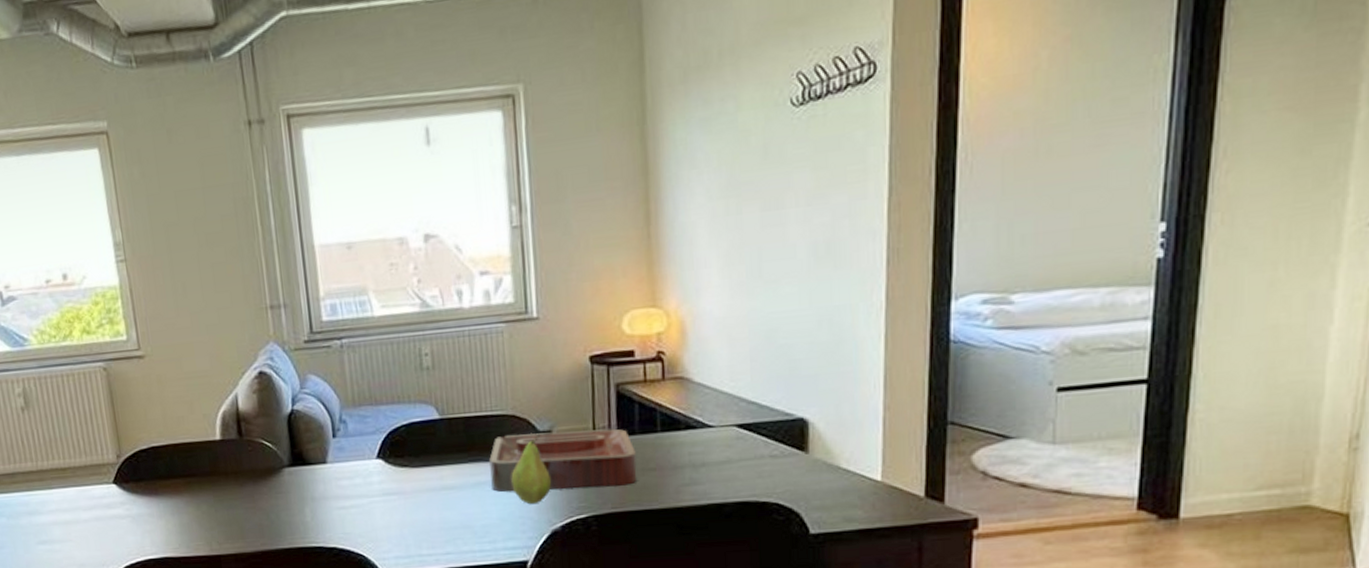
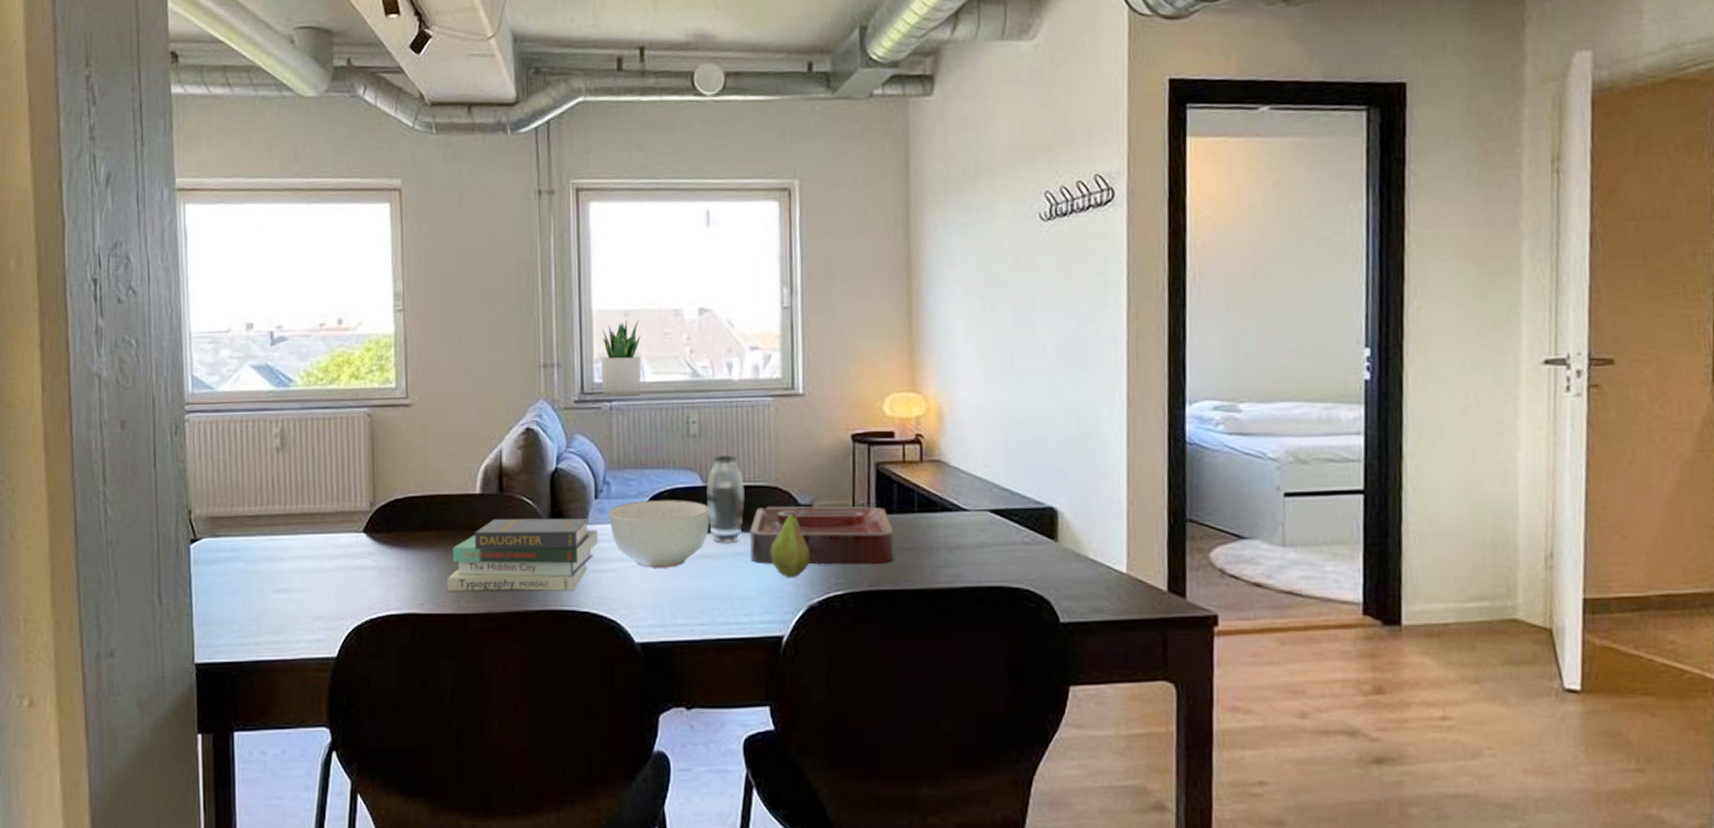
books: none [197,458,340,536] -> present [447,518,599,593]
planter: none [326,251,370,335] -> present [600,319,641,398]
bowl: none [347,433,450,503] -> present [609,500,711,568]
vase: none [443,385,483,474] -> present [706,455,745,543]

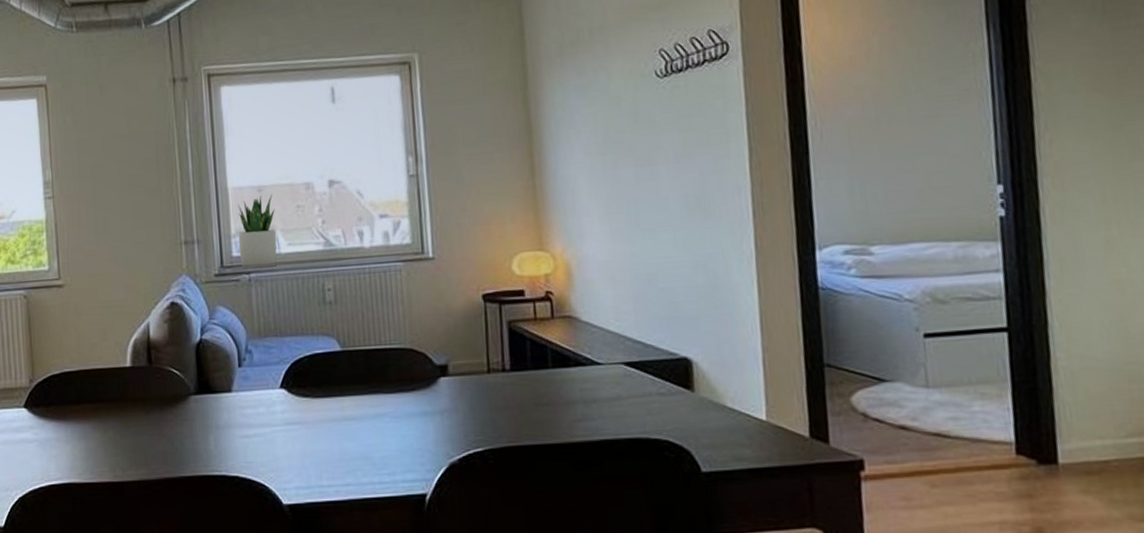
books: present [447,518,599,593] -> none [103,386,244,462]
bowl: present [609,500,711,568] -> none [252,364,350,432]
vase: present [706,455,745,543] -> none [344,319,382,405]
decorative tray: present [749,505,894,564] -> none [387,364,531,424]
fruit: present [770,507,809,577] -> none [409,367,448,436]

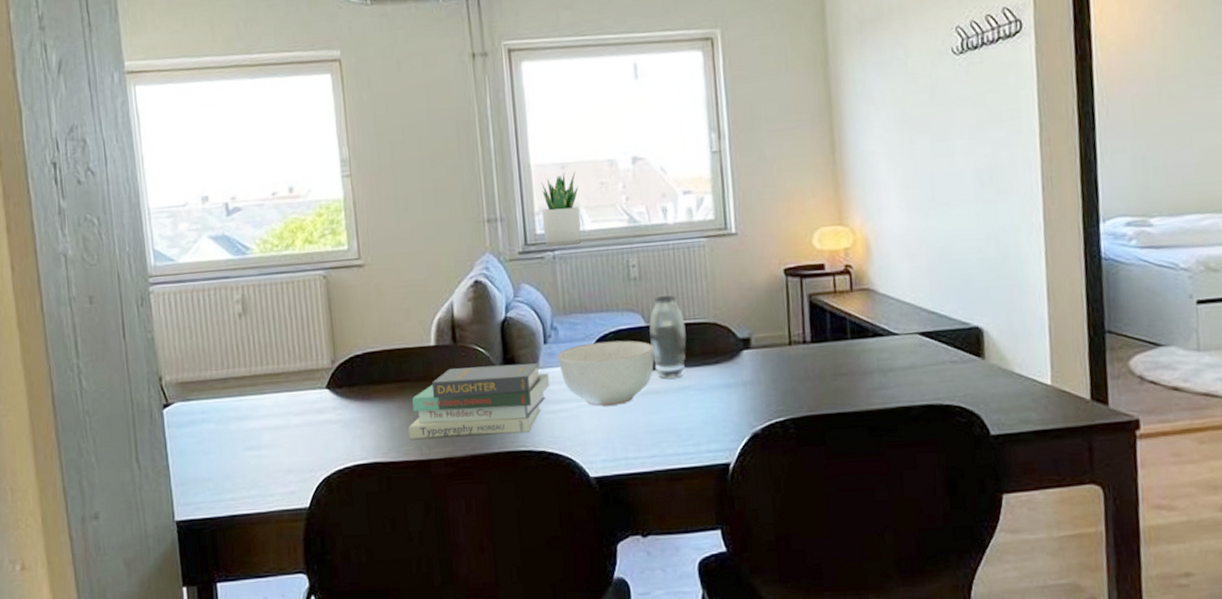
books: none [103,386,244,462] -> present [408,363,550,441]
bowl: none [252,364,350,432] -> present [558,340,655,407]
vase: none [344,319,382,405] -> present [649,295,687,379]

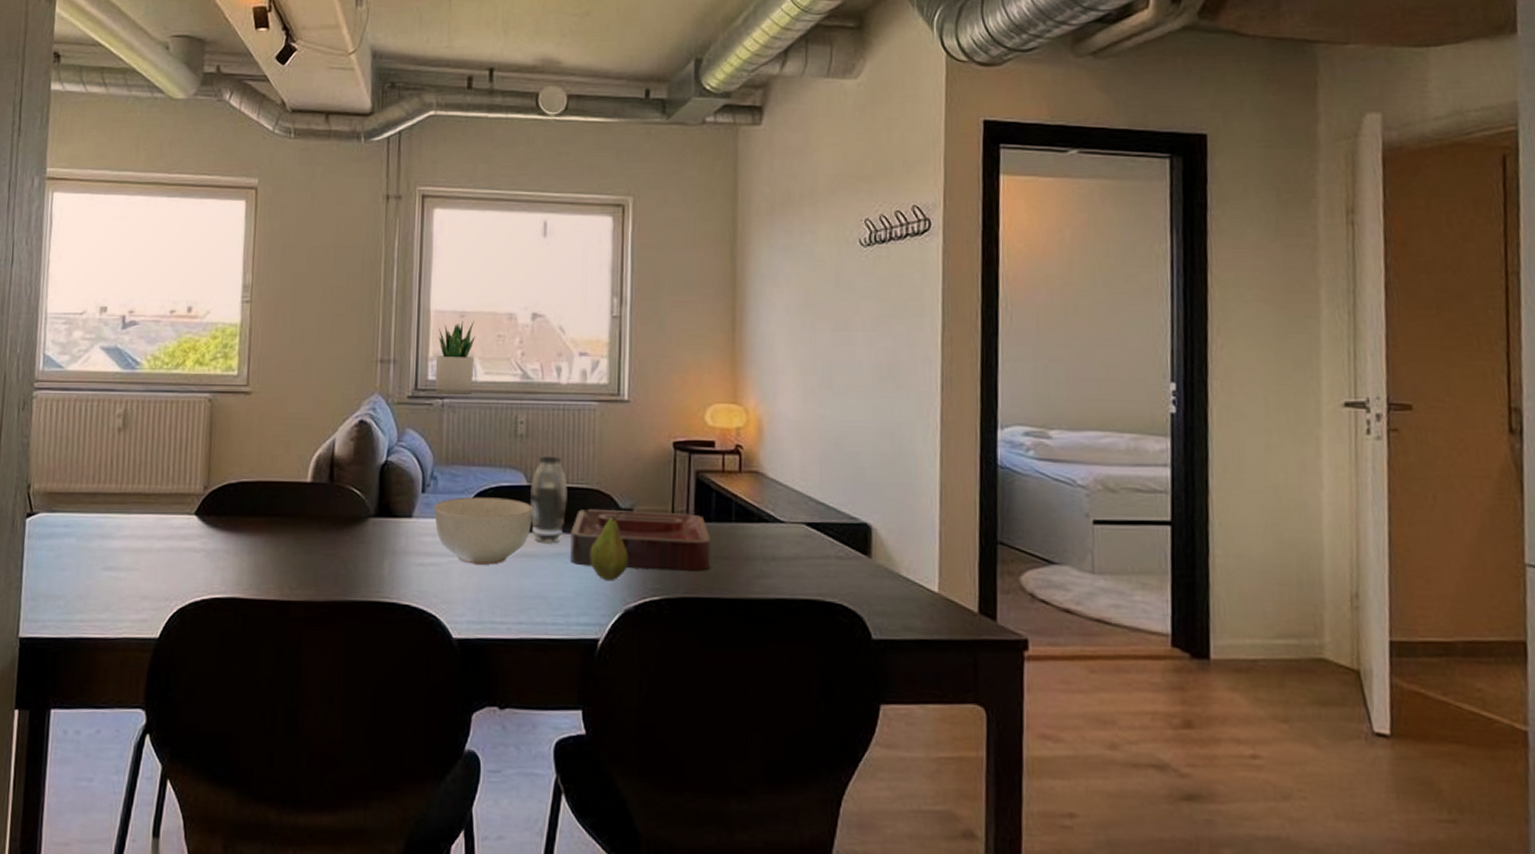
books: present [408,363,550,441] -> none [272,508,423,583]
decorative tray: none [692,336,831,396] -> present [569,509,711,571]
fruit: none [713,340,751,407] -> present [590,510,628,580]

